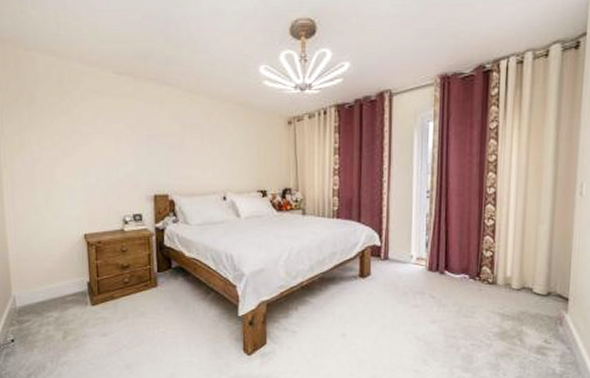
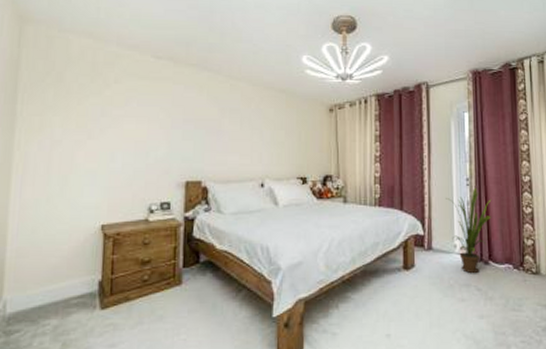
house plant: none [404,199,452,283] -> present [446,187,492,274]

